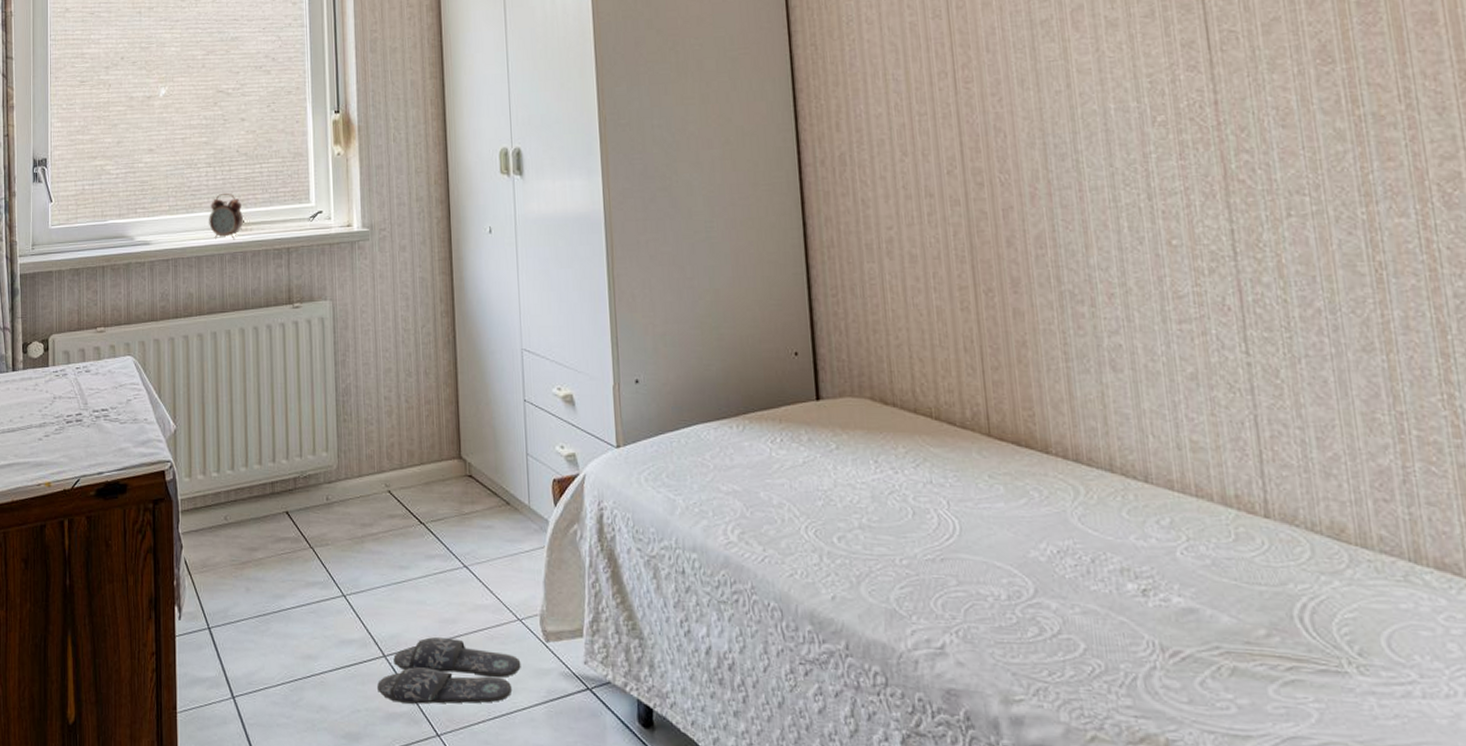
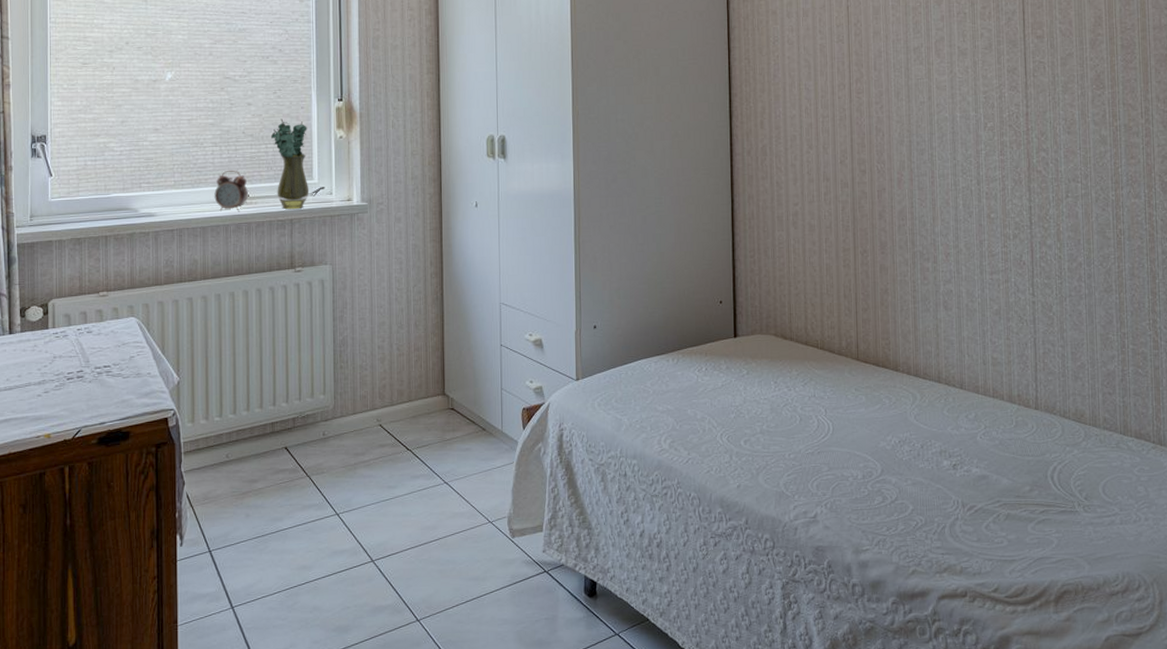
vase: none [265,134,307,237] -> present [270,118,309,210]
slippers: present [377,637,521,704] -> none [366,541,490,597]

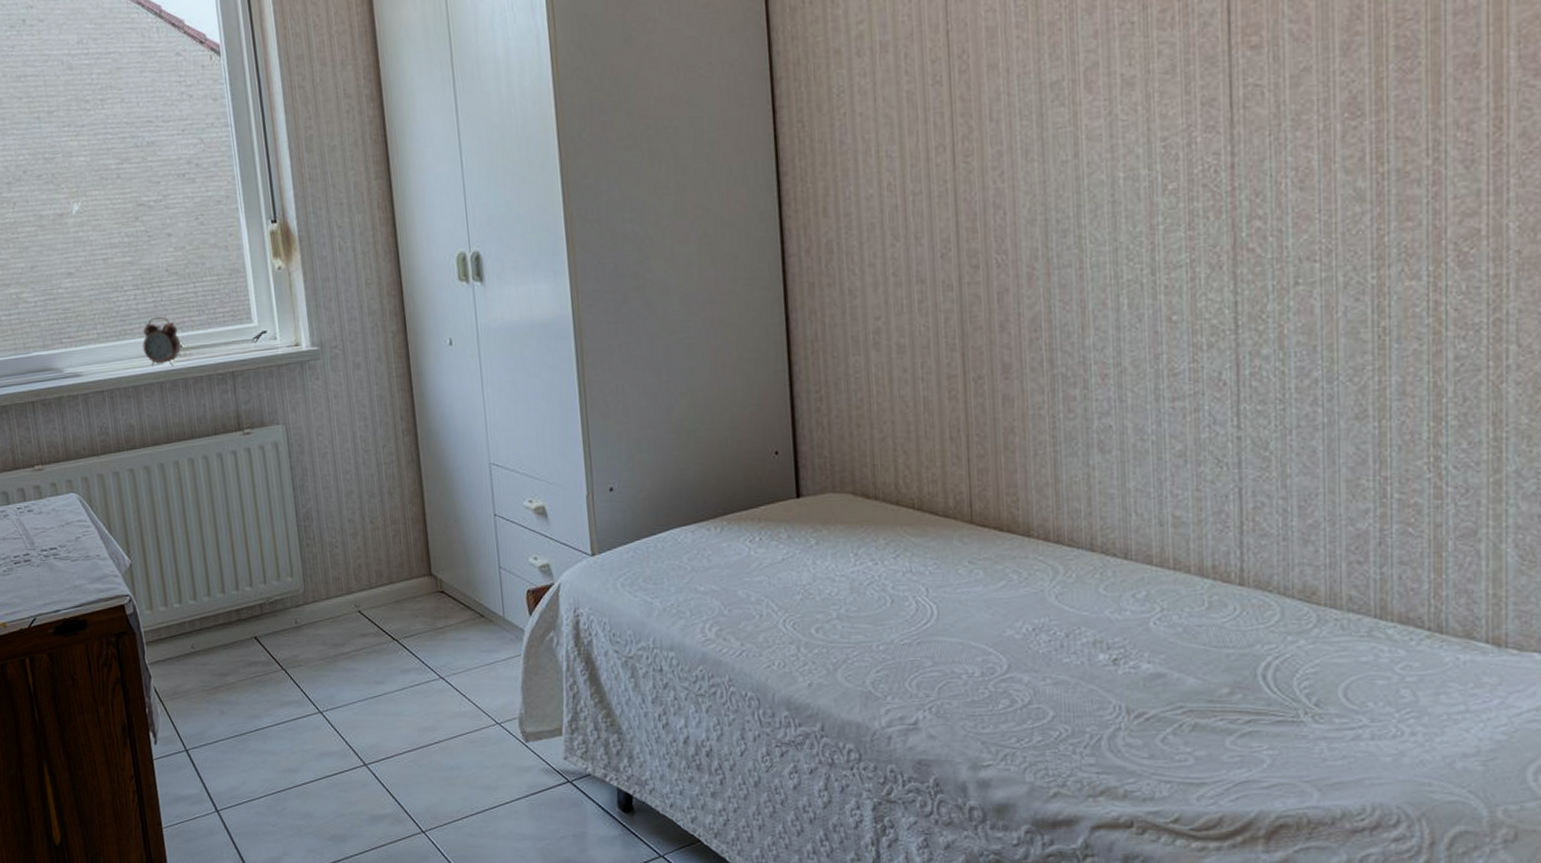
vase: present [270,118,309,210] -> none [197,250,250,361]

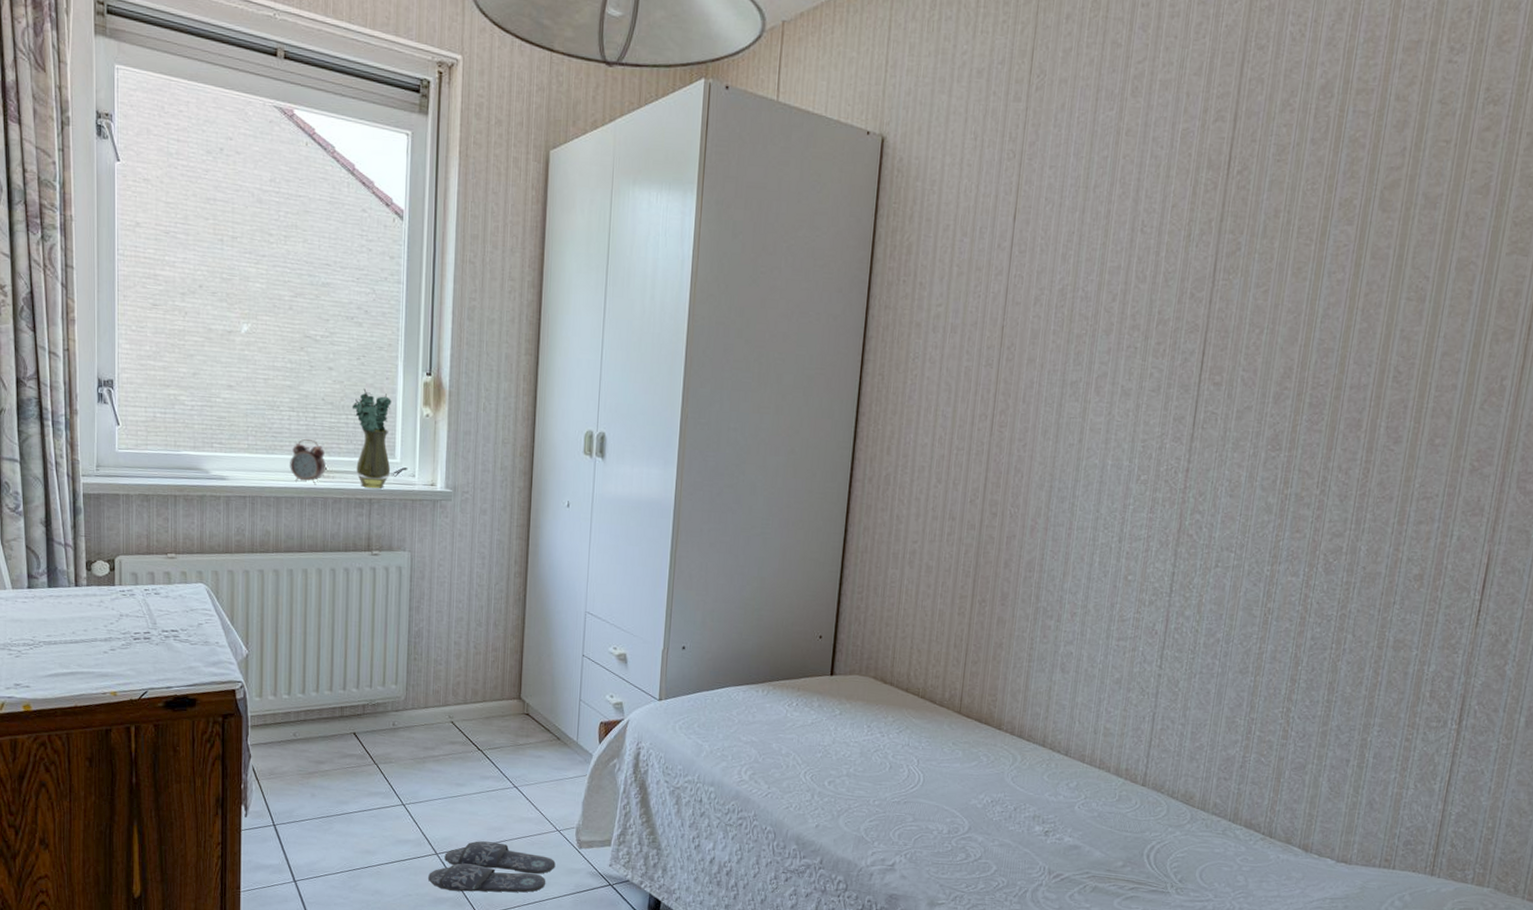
vase: none [197,250,250,361] -> present [351,388,392,489]
slippers: none [360,745,502,805] -> present [428,841,556,893]

